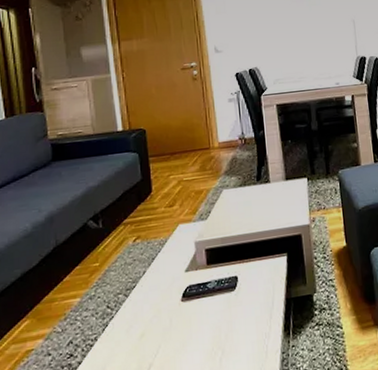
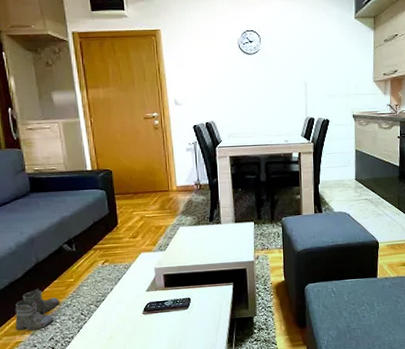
boots: none [25,277,82,345] -> present [15,288,61,338]

